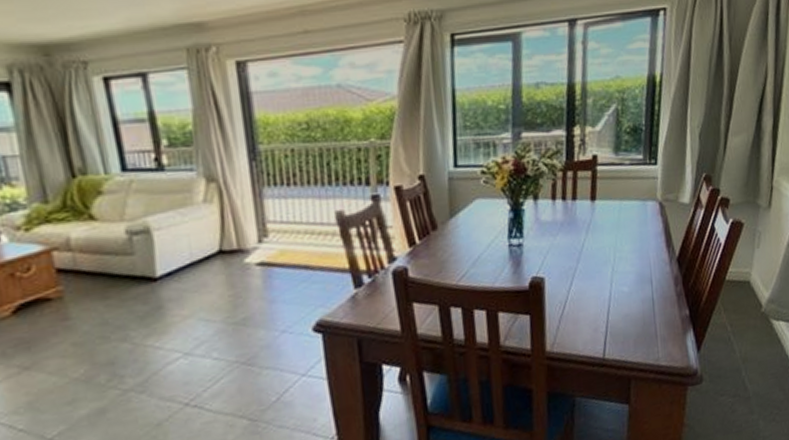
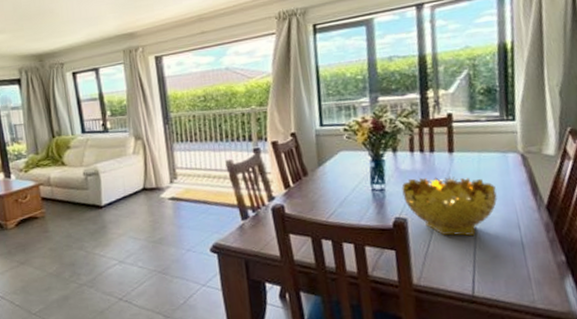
decorative bowl: none [540,227,634,295] -> present [401,176,498,237]

